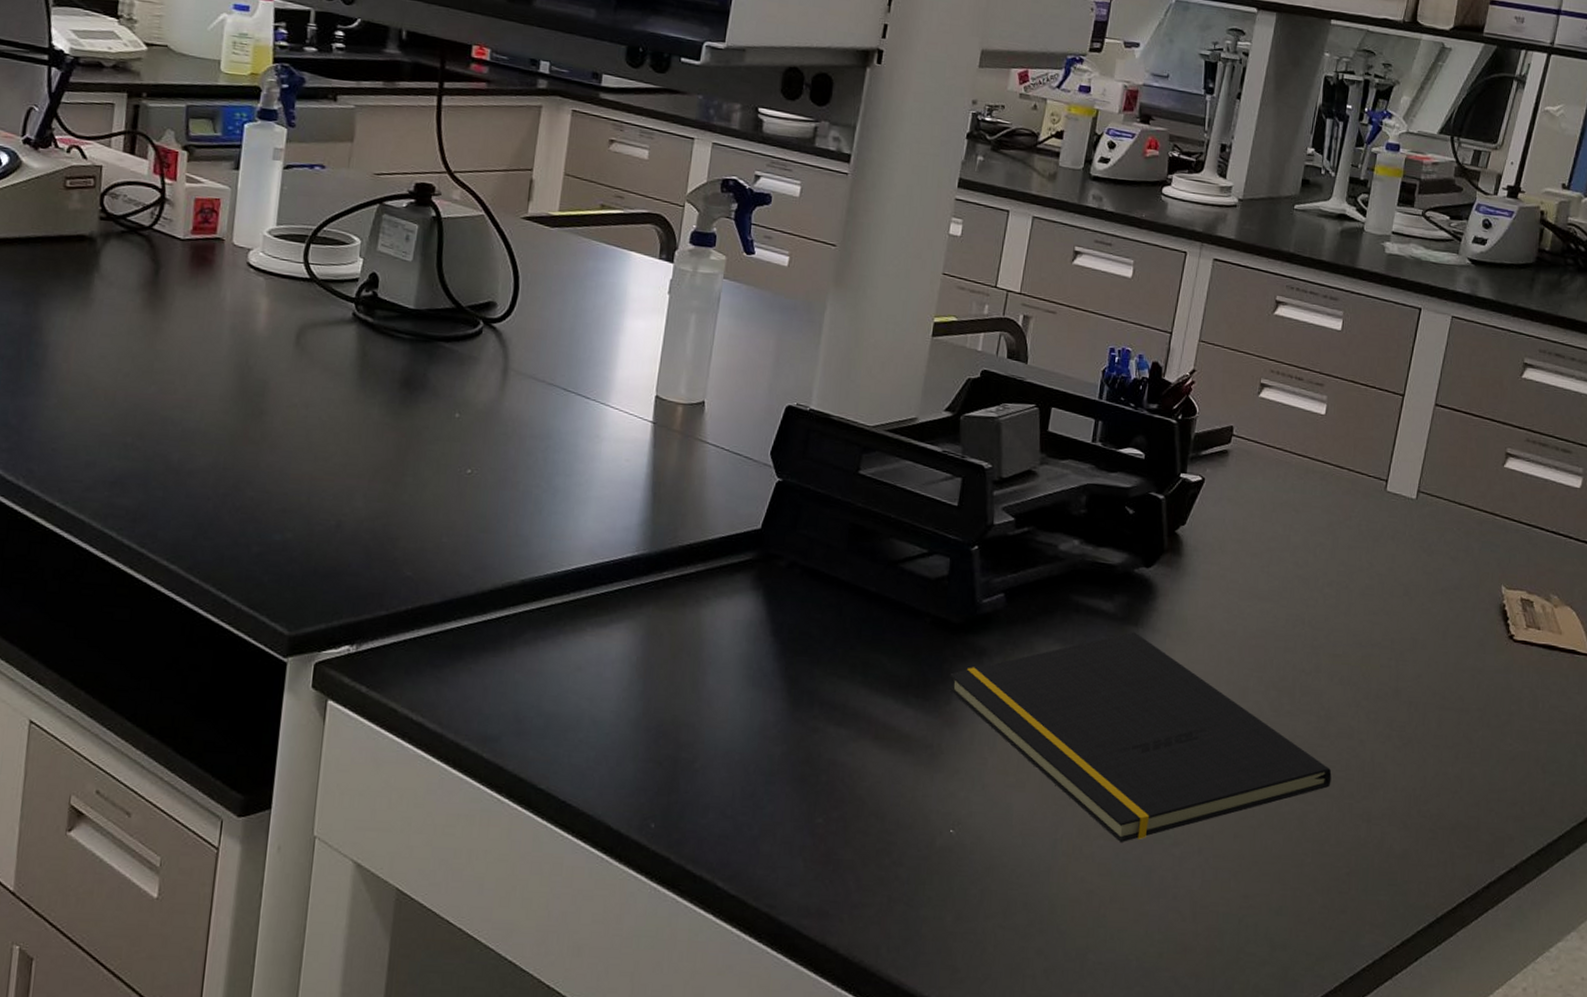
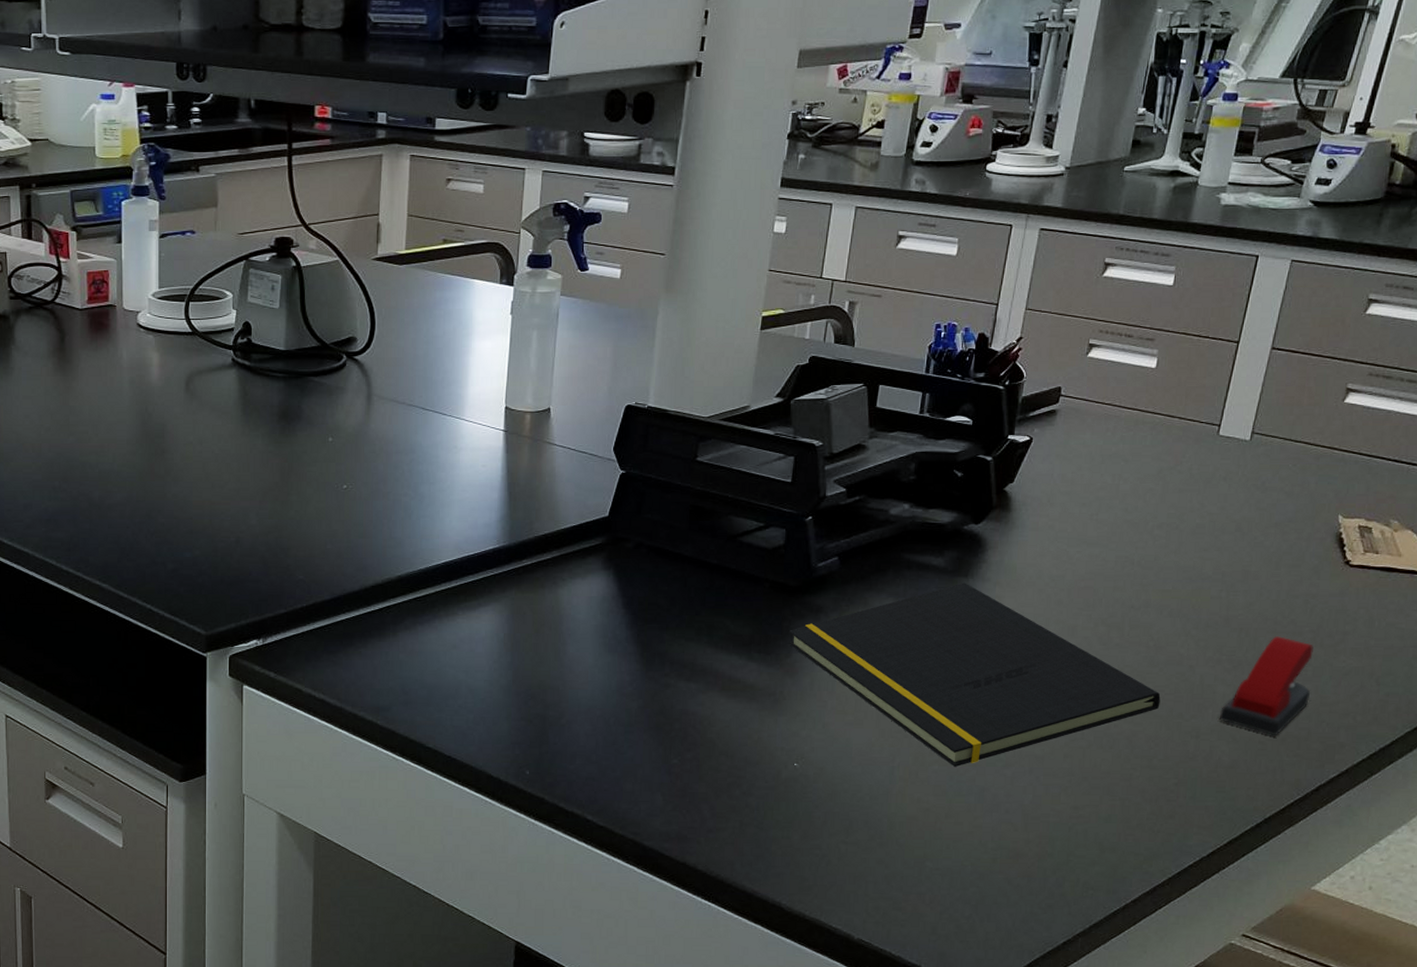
stapler: none [1390,713,1481,825] -> present [1219,636,1314,736]

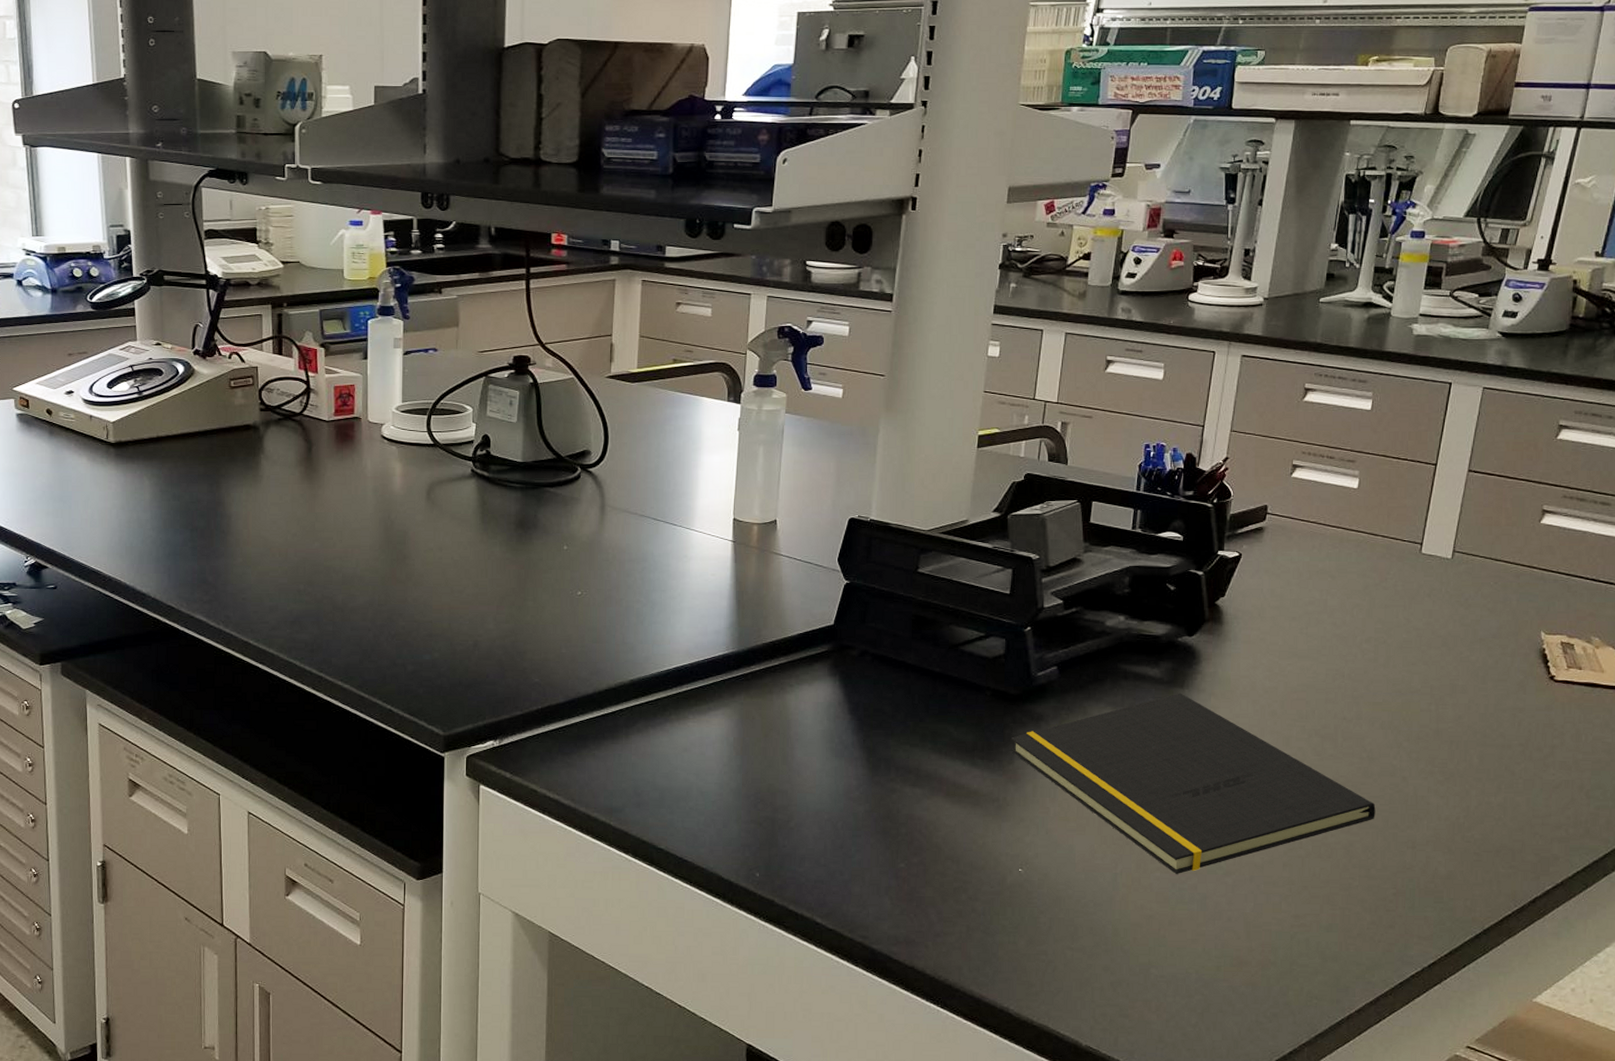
stapler: present [1219,636,1314,736] -> none [1434,749,1523,848]

